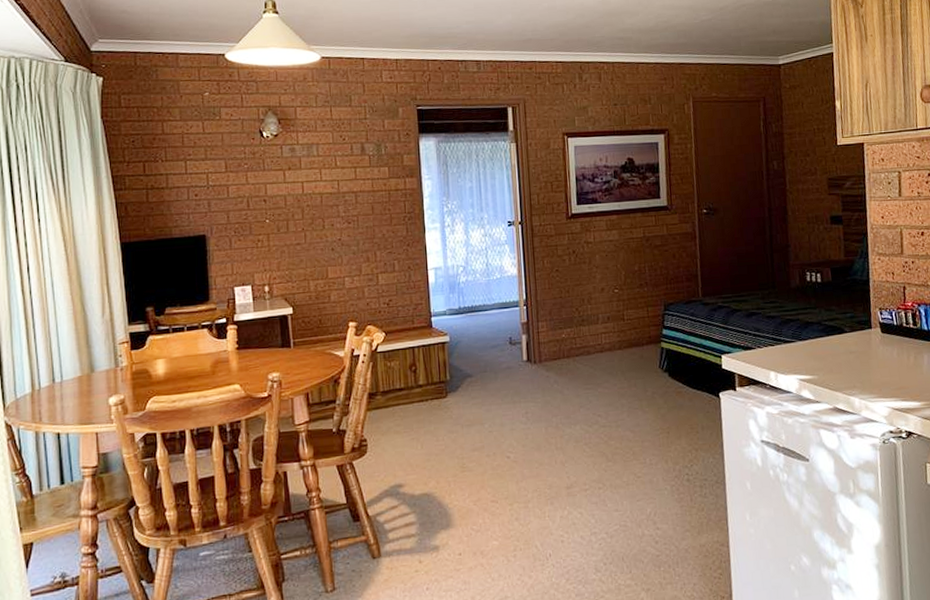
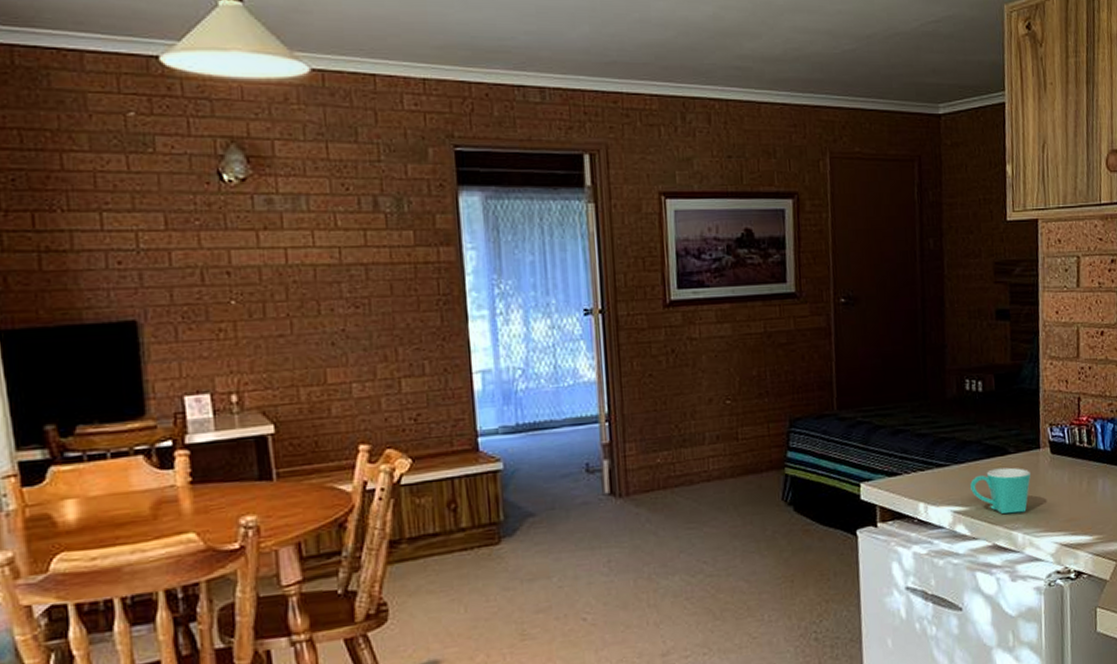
mug: none [813,344,865,383] -> present [970,467,1031,514]

